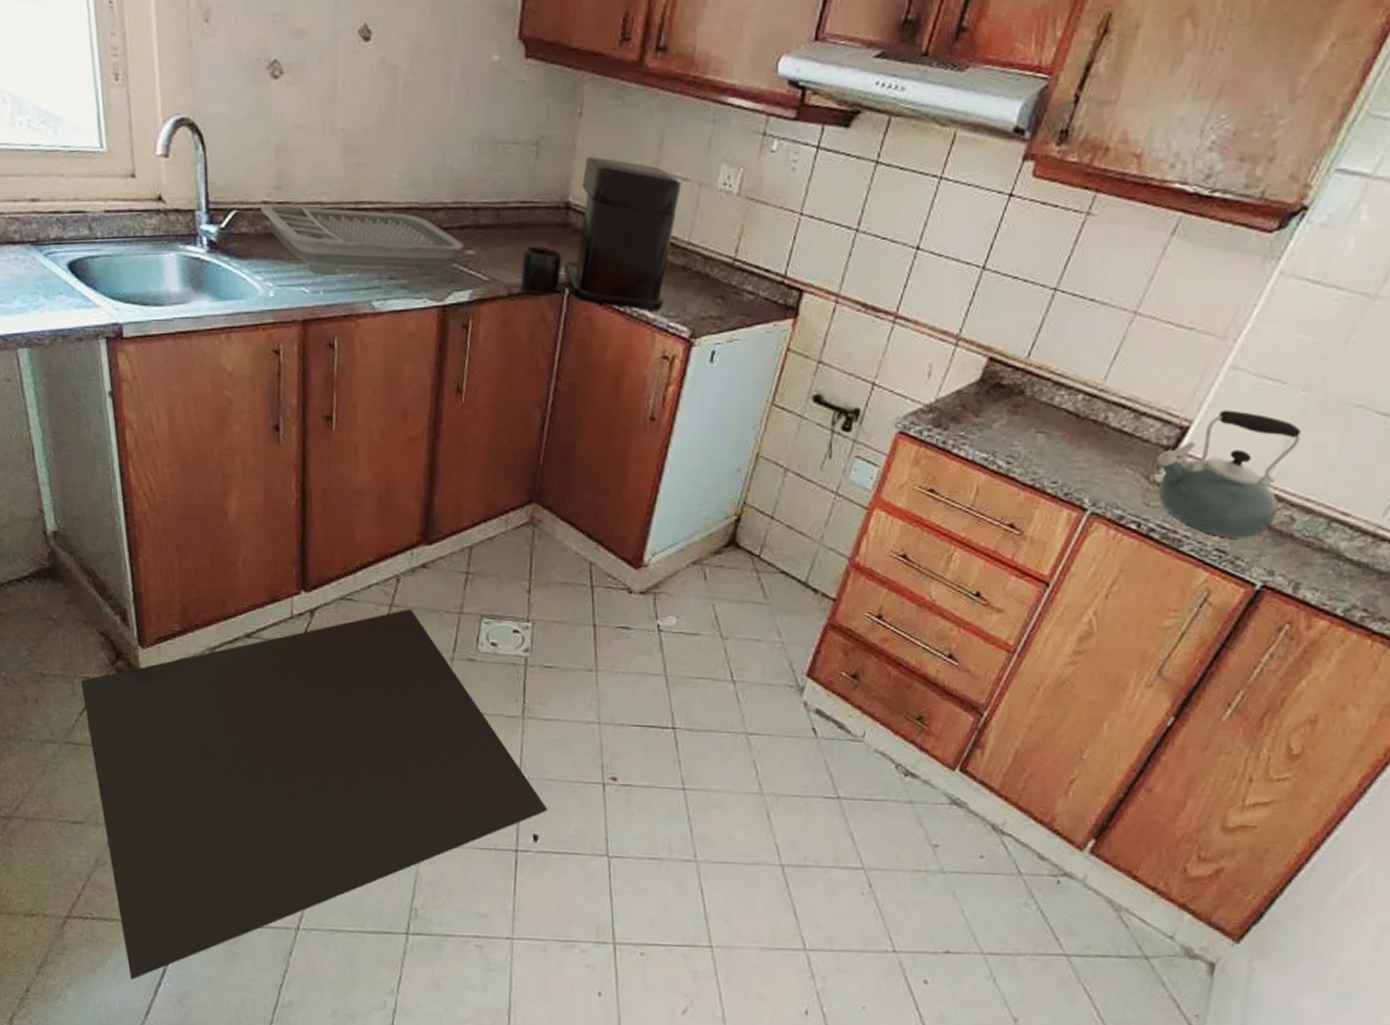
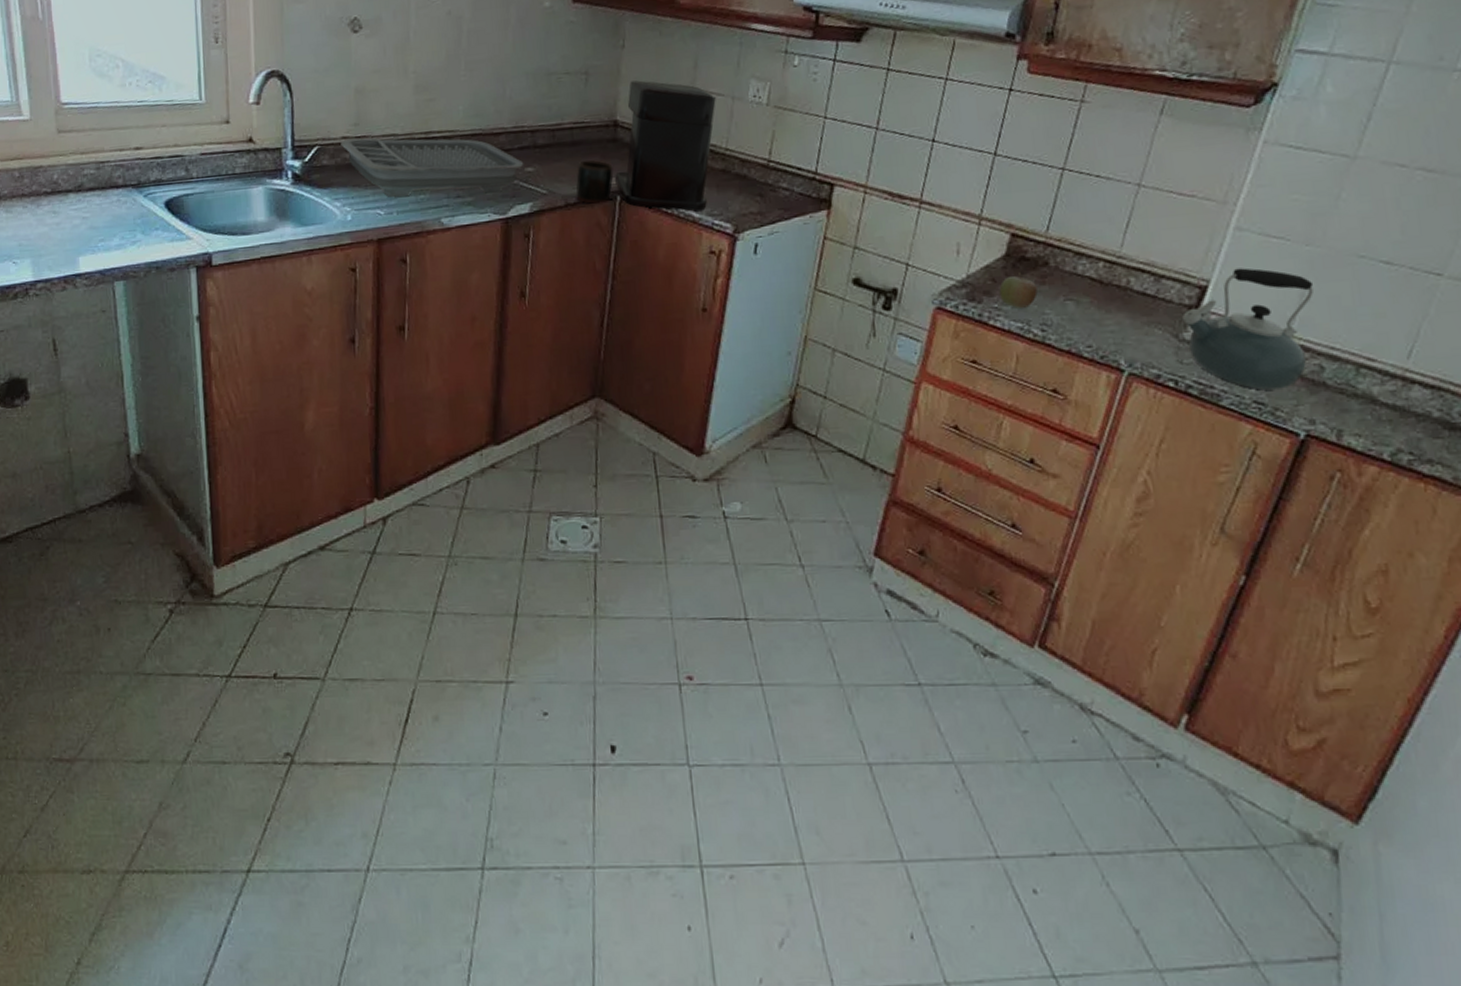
door mat: present [81,608,548,980] -> none [155,510,625,942]
fruit: none [968,400,1008,439] -> present [999,273,1038,310]

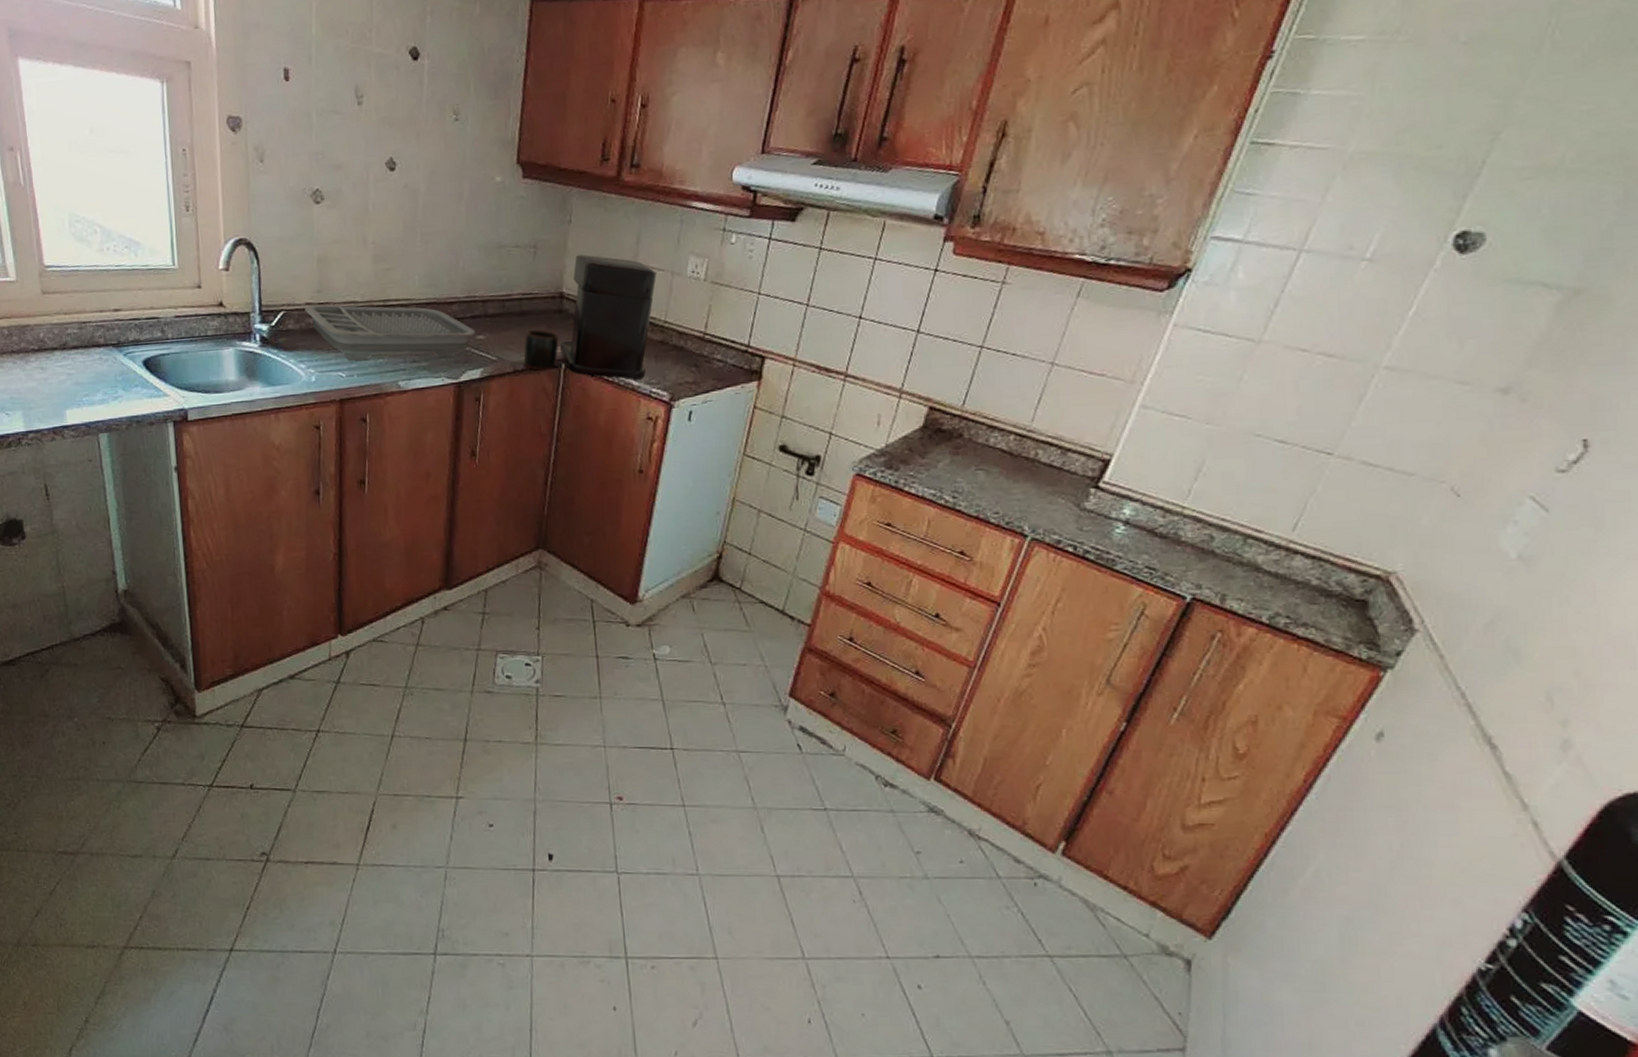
fruit: present [999,273,1038,310] -> none [915,444,951,478]
kettle: present [1181,268,1314,391] -> none [1083,443,1211,557]

